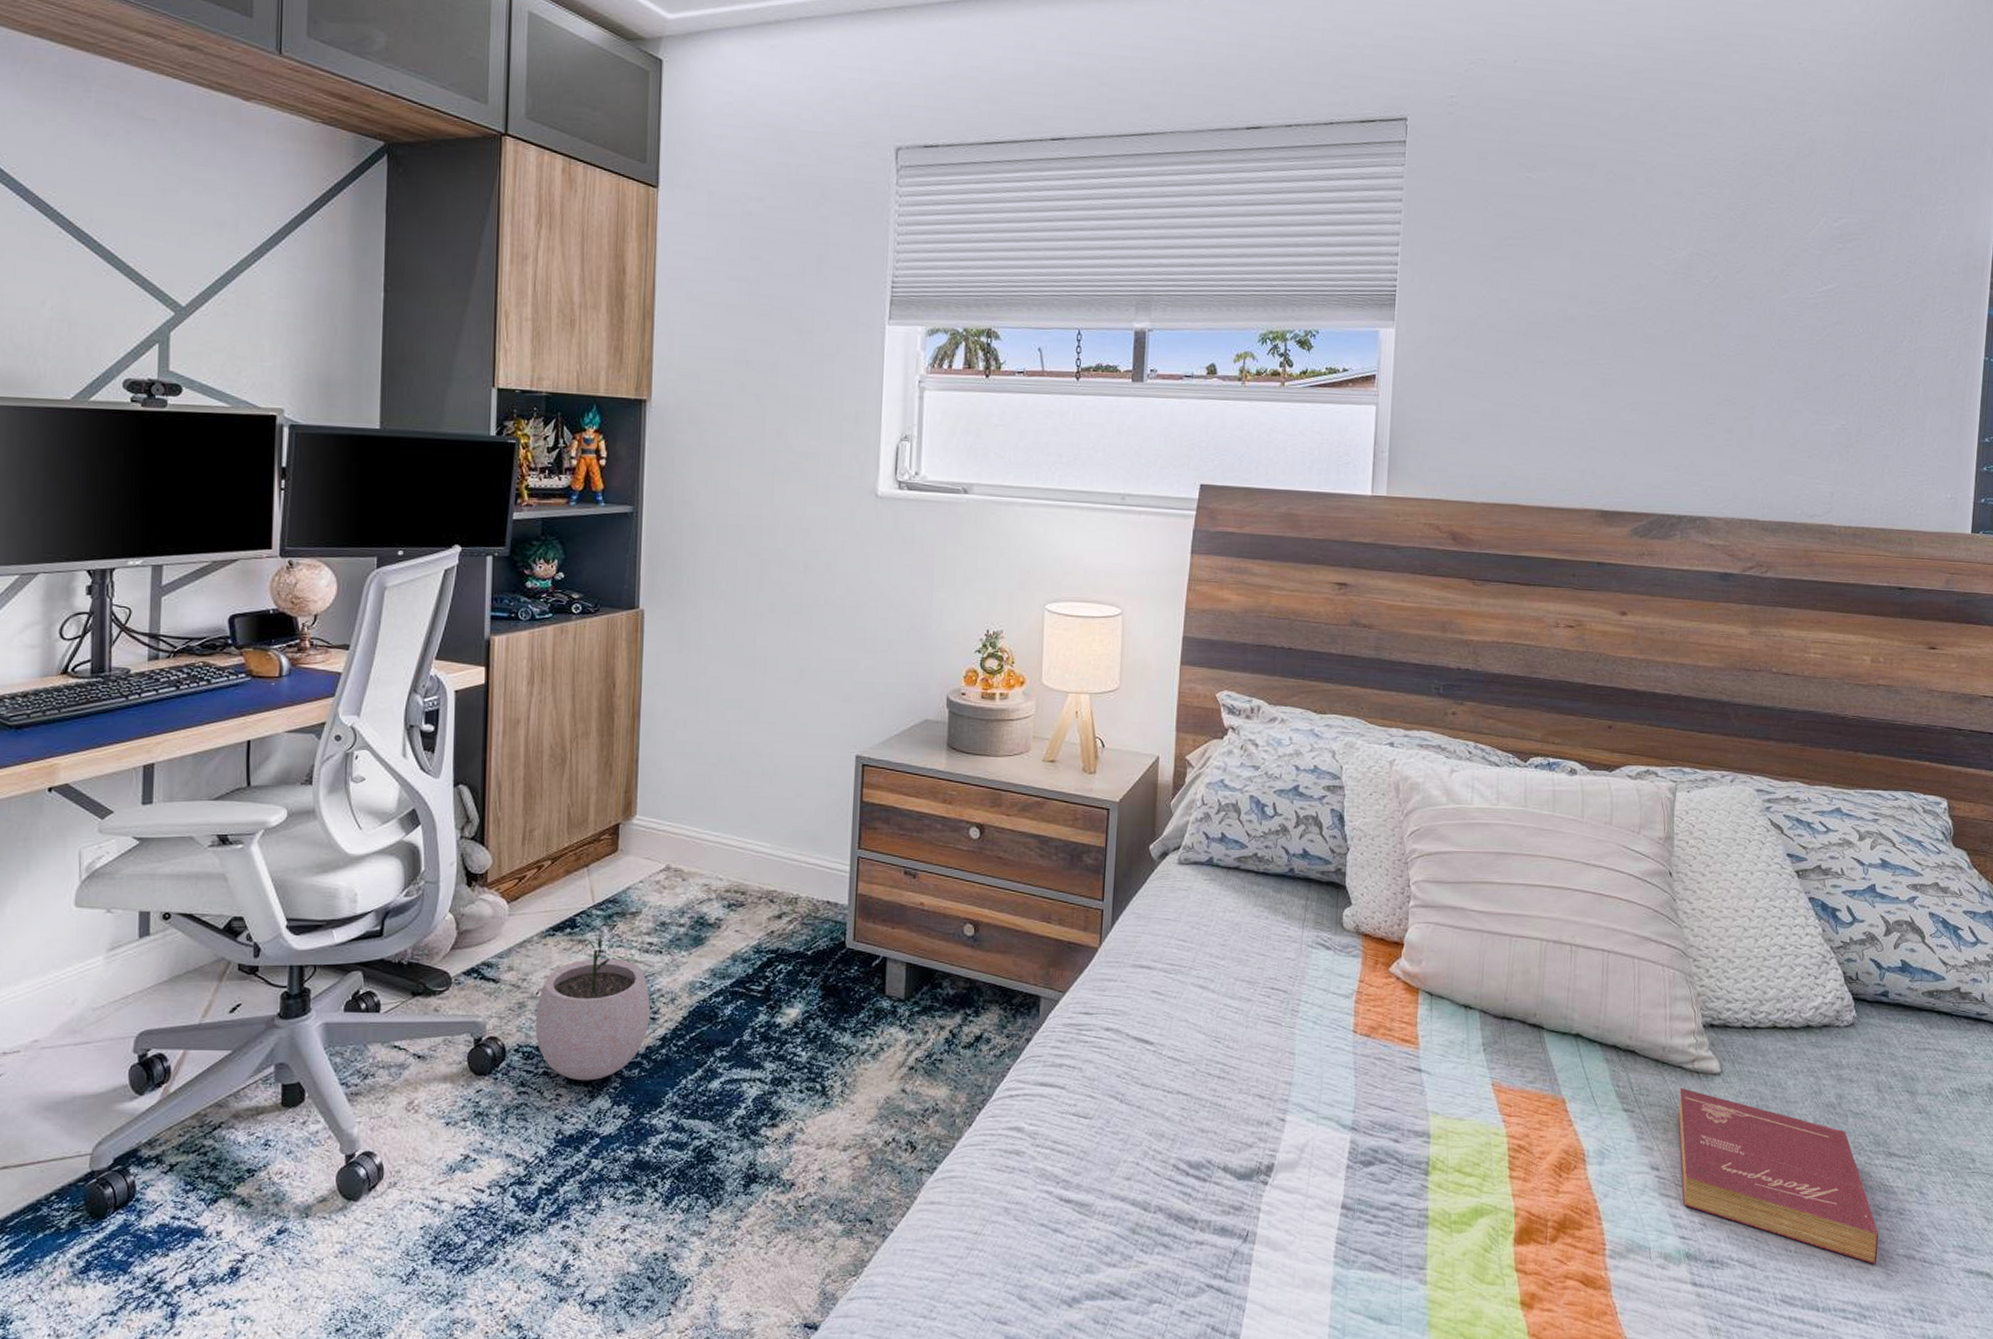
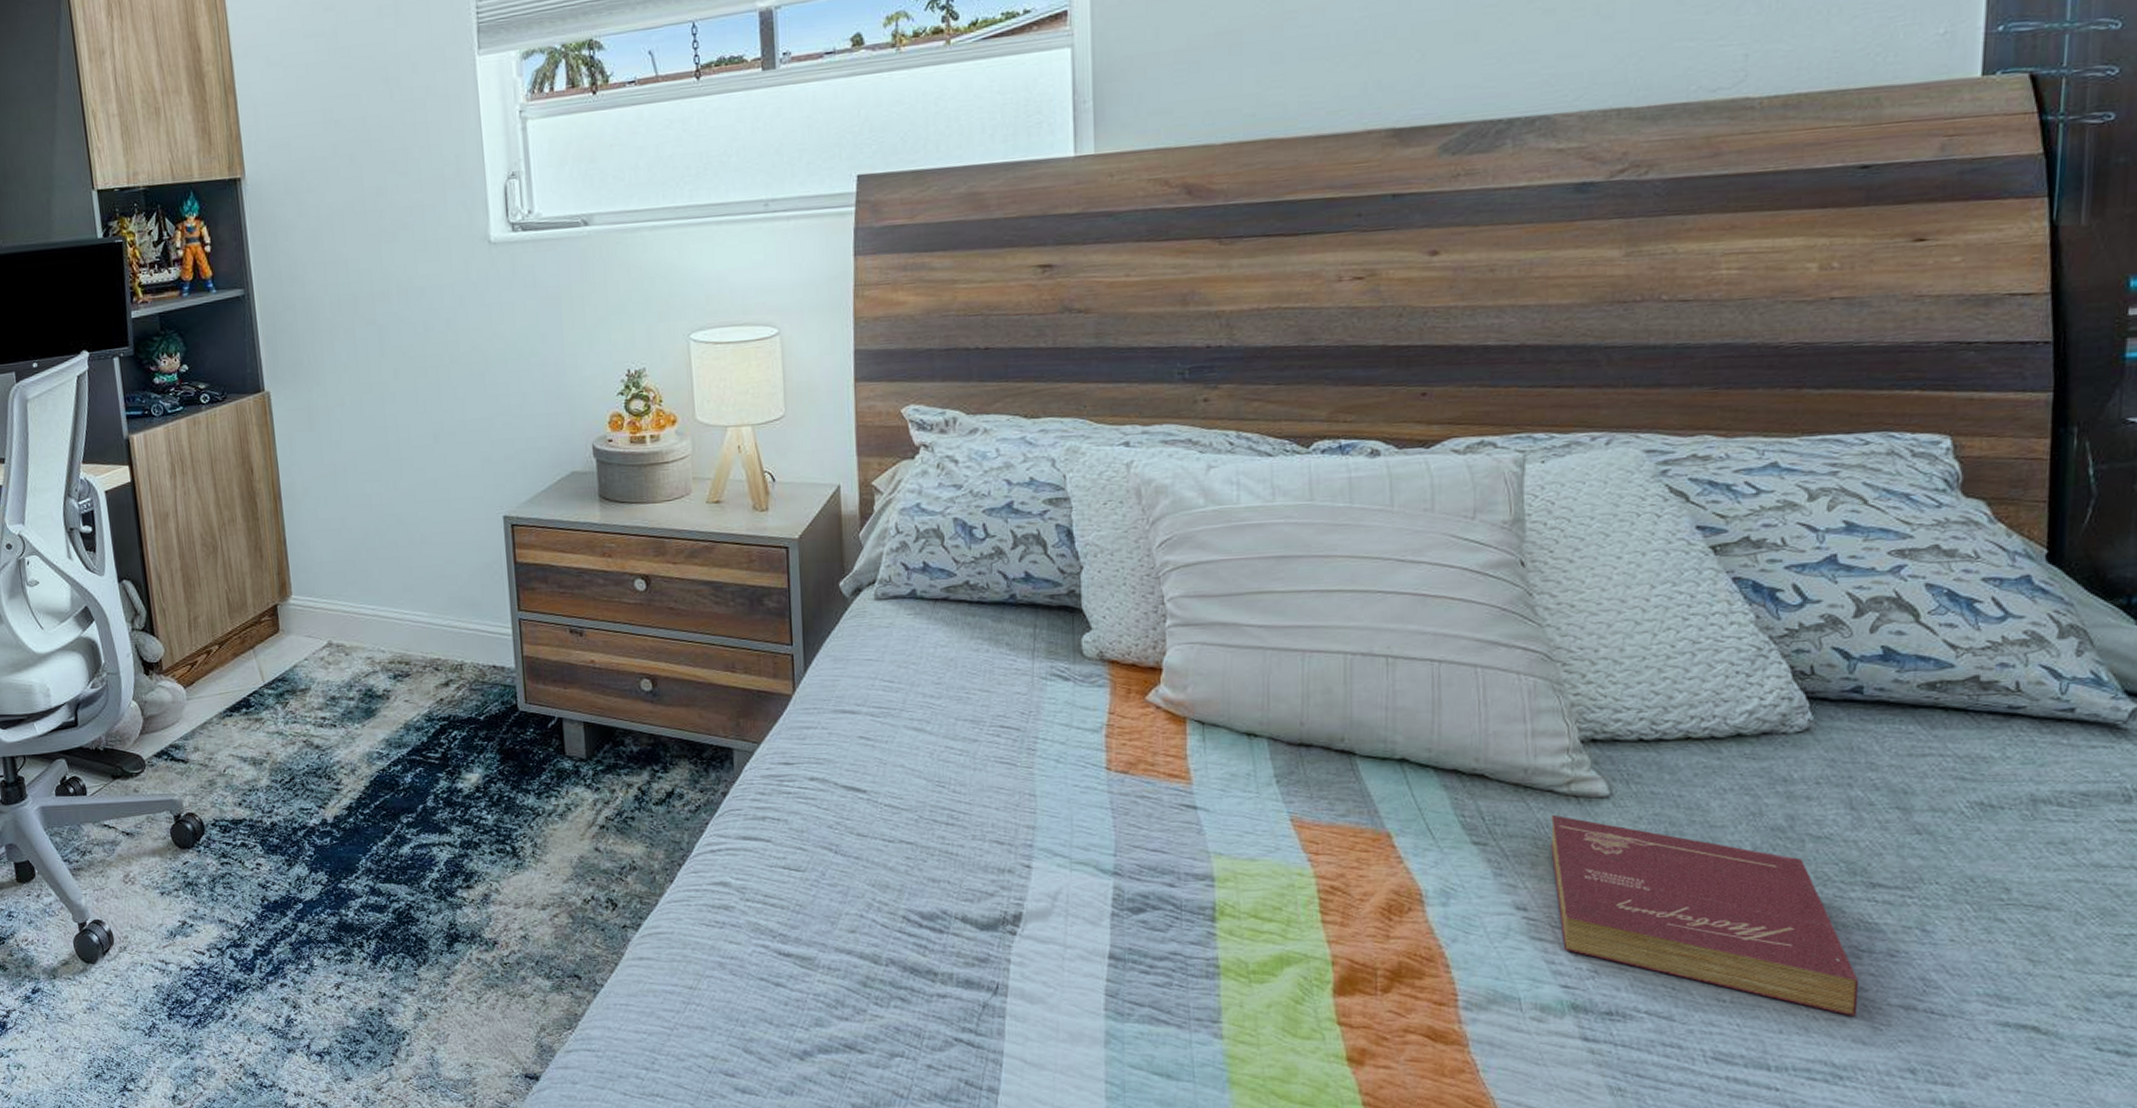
plant pot: present [535,935,650,1081] -> none [226,713,334,851]

